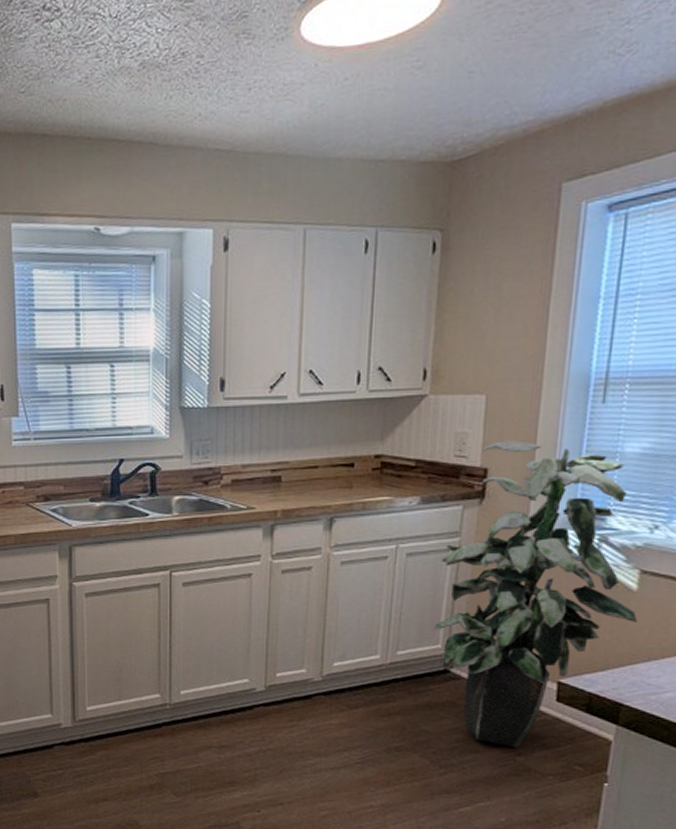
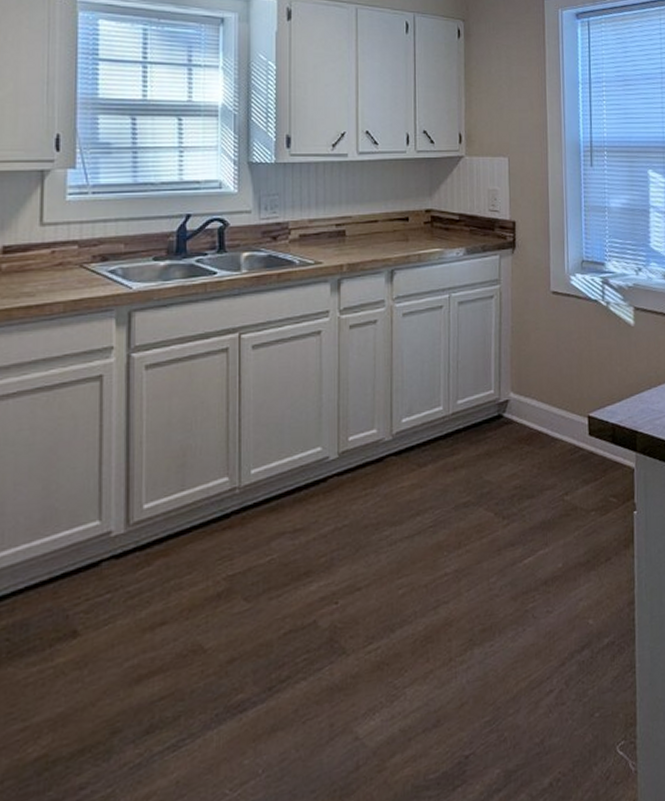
indoor plant: present [433,441,638,748] -> none [485,197,638,488]

